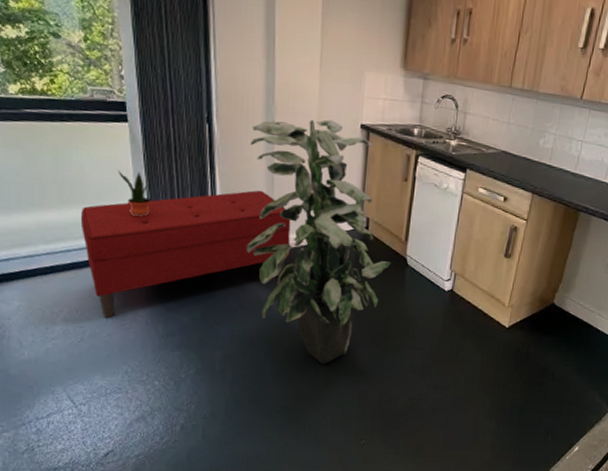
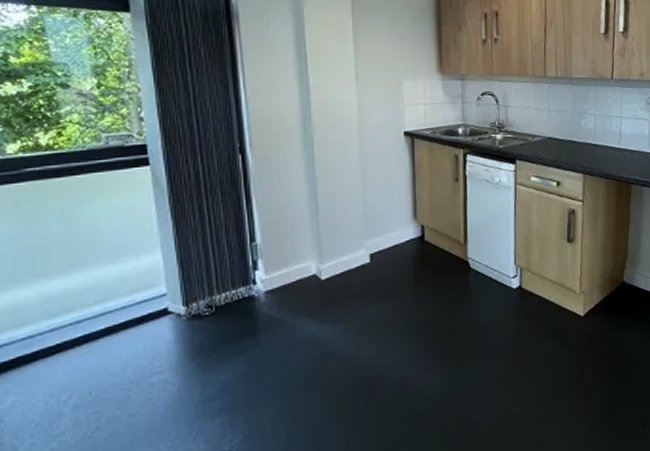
bench: present [80,190,291,318] -> none [94,215,342,395]
potted plant: present [118,171,151,217] -> none [140,217,180,267]
indoor plant: present [246,119,391,364] -> none [289,132,453,398]

